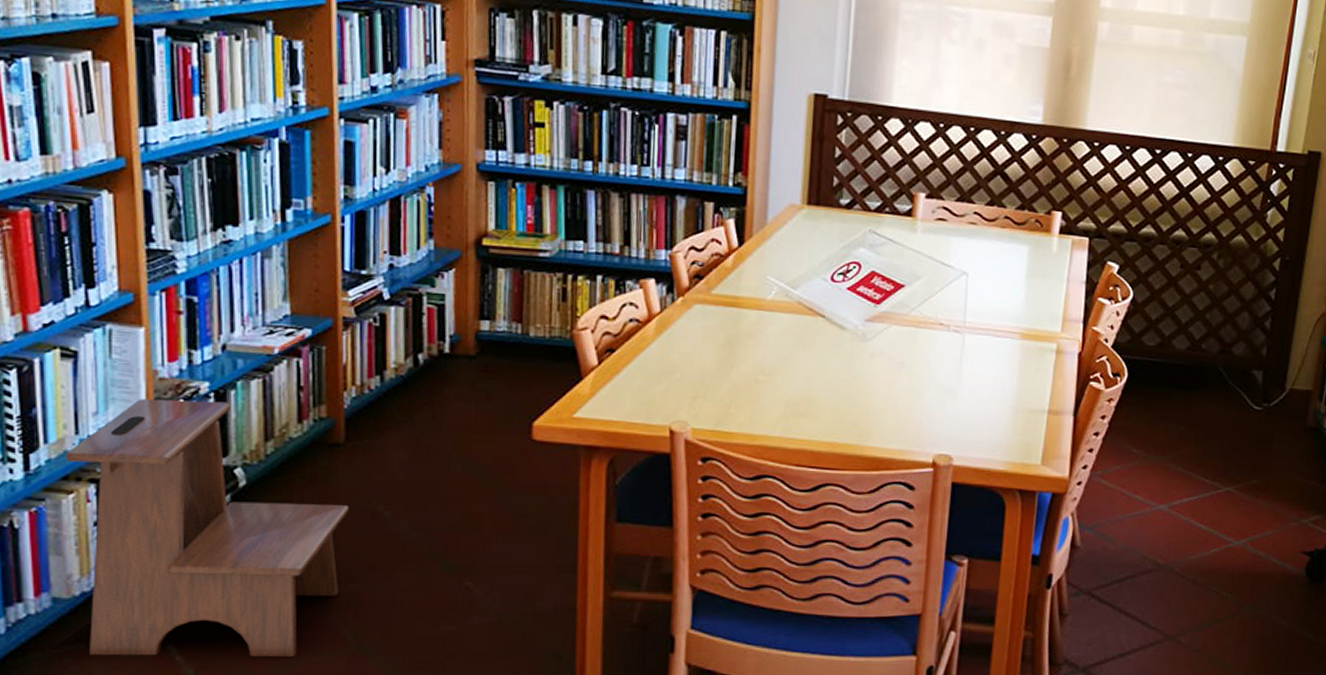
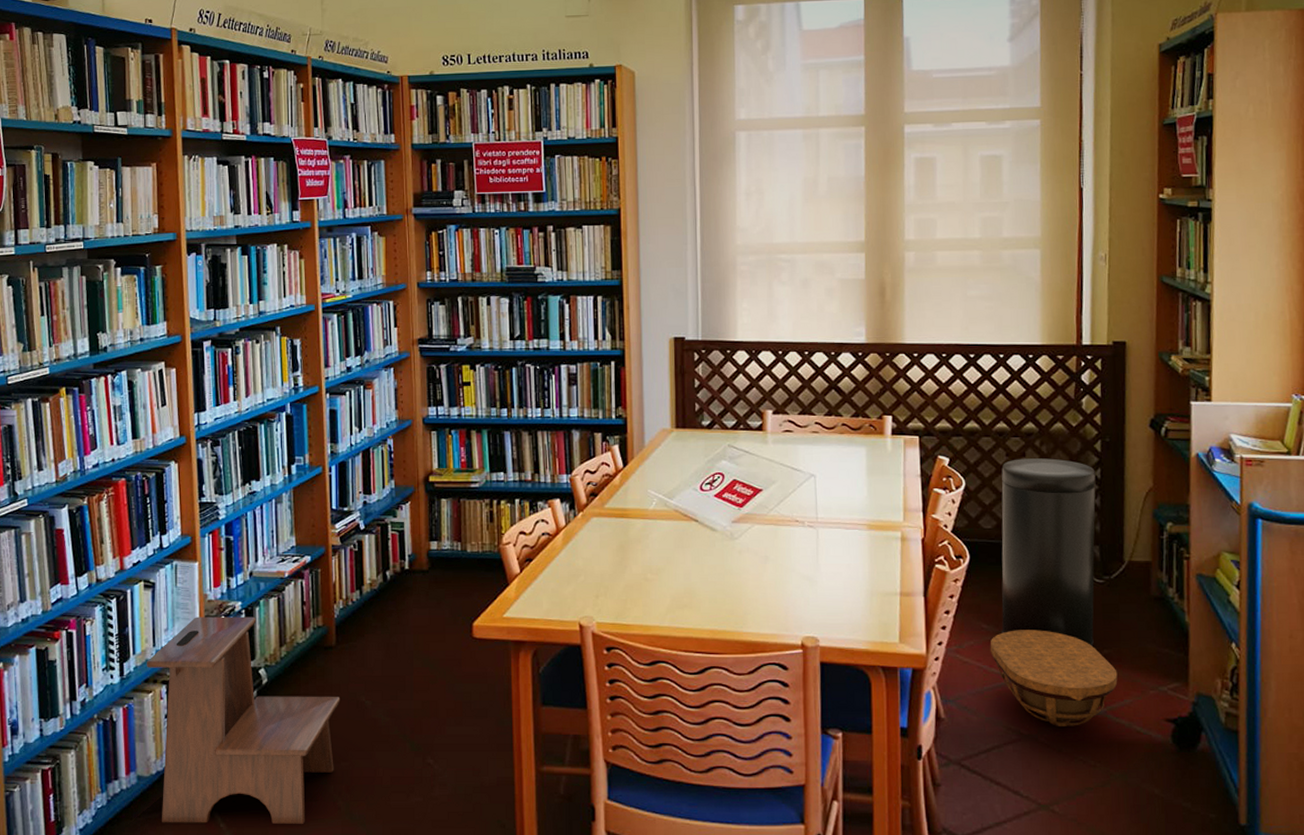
basket: none [1136,455,1262,557] -> present [990,630,1118,726]
pedal bin: none [1151,271,1270,476] -> present [1001,458,1096,646]

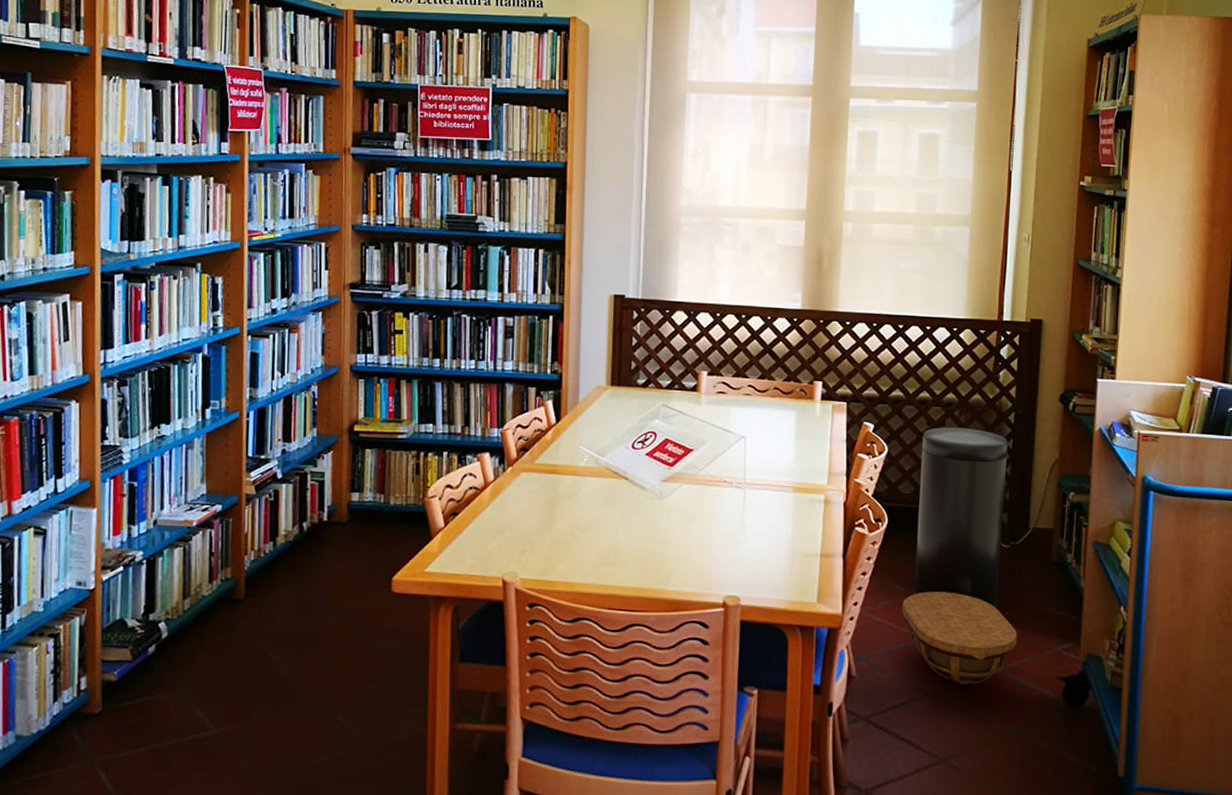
step stool: present [146,616,341,824] -> none [32,566,247,785]

